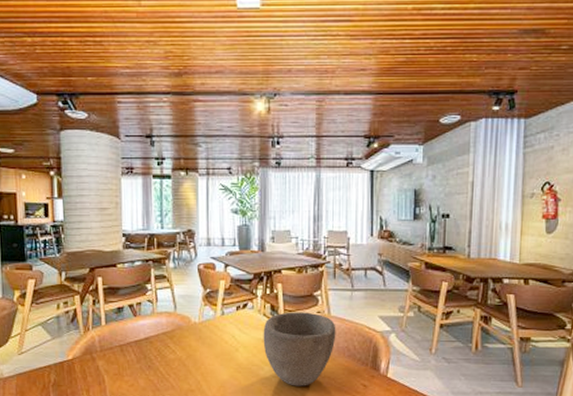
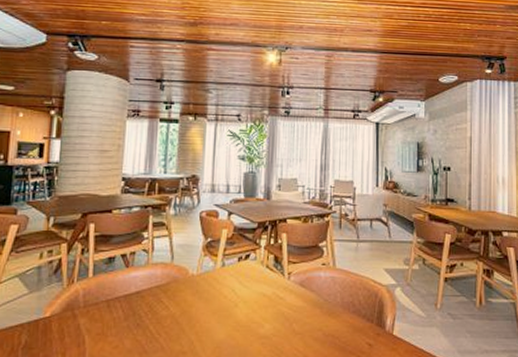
bowl: present [263,312,336,386] -> none [264,264,341,346]

